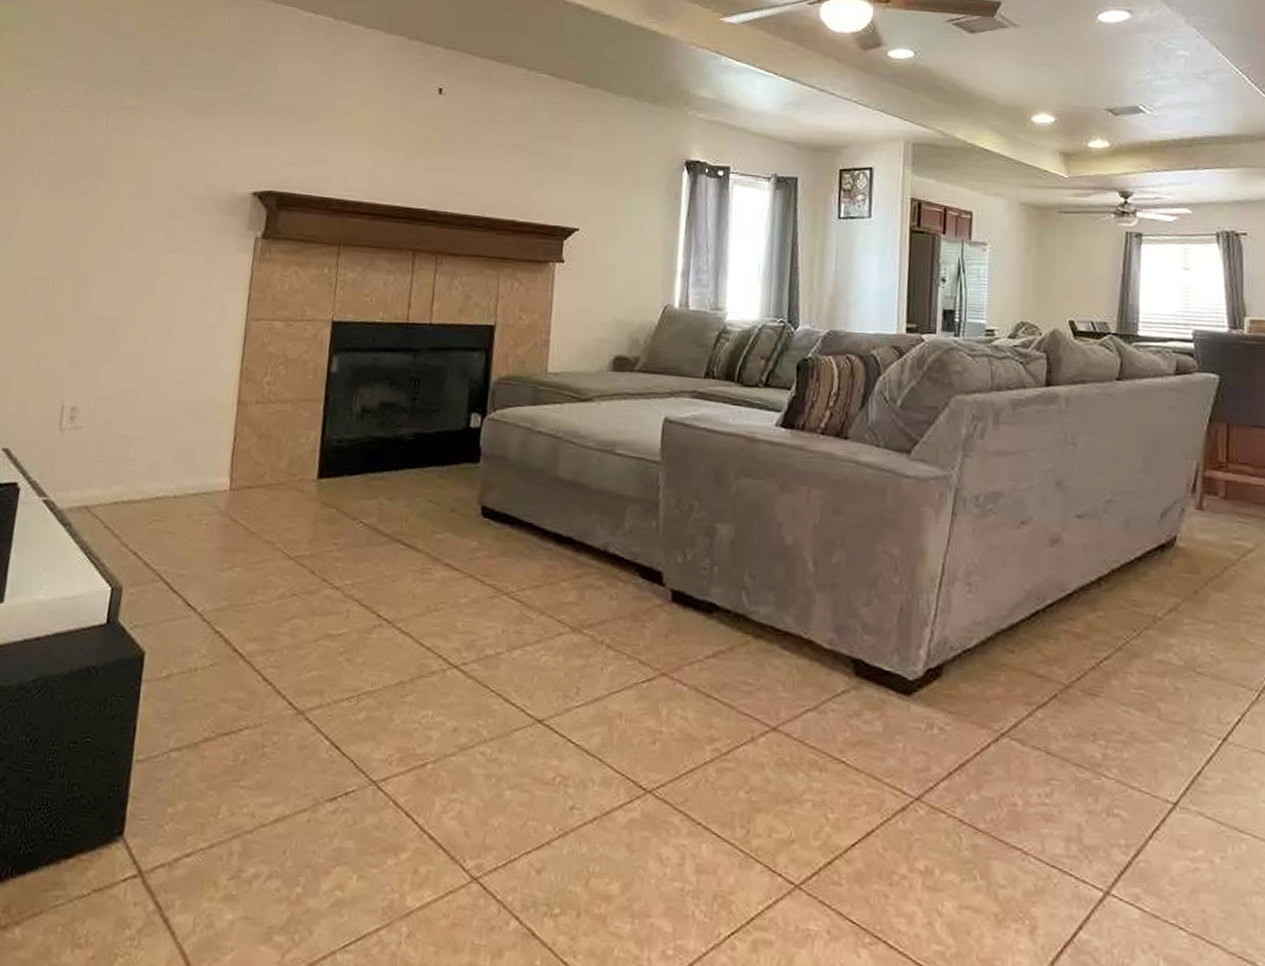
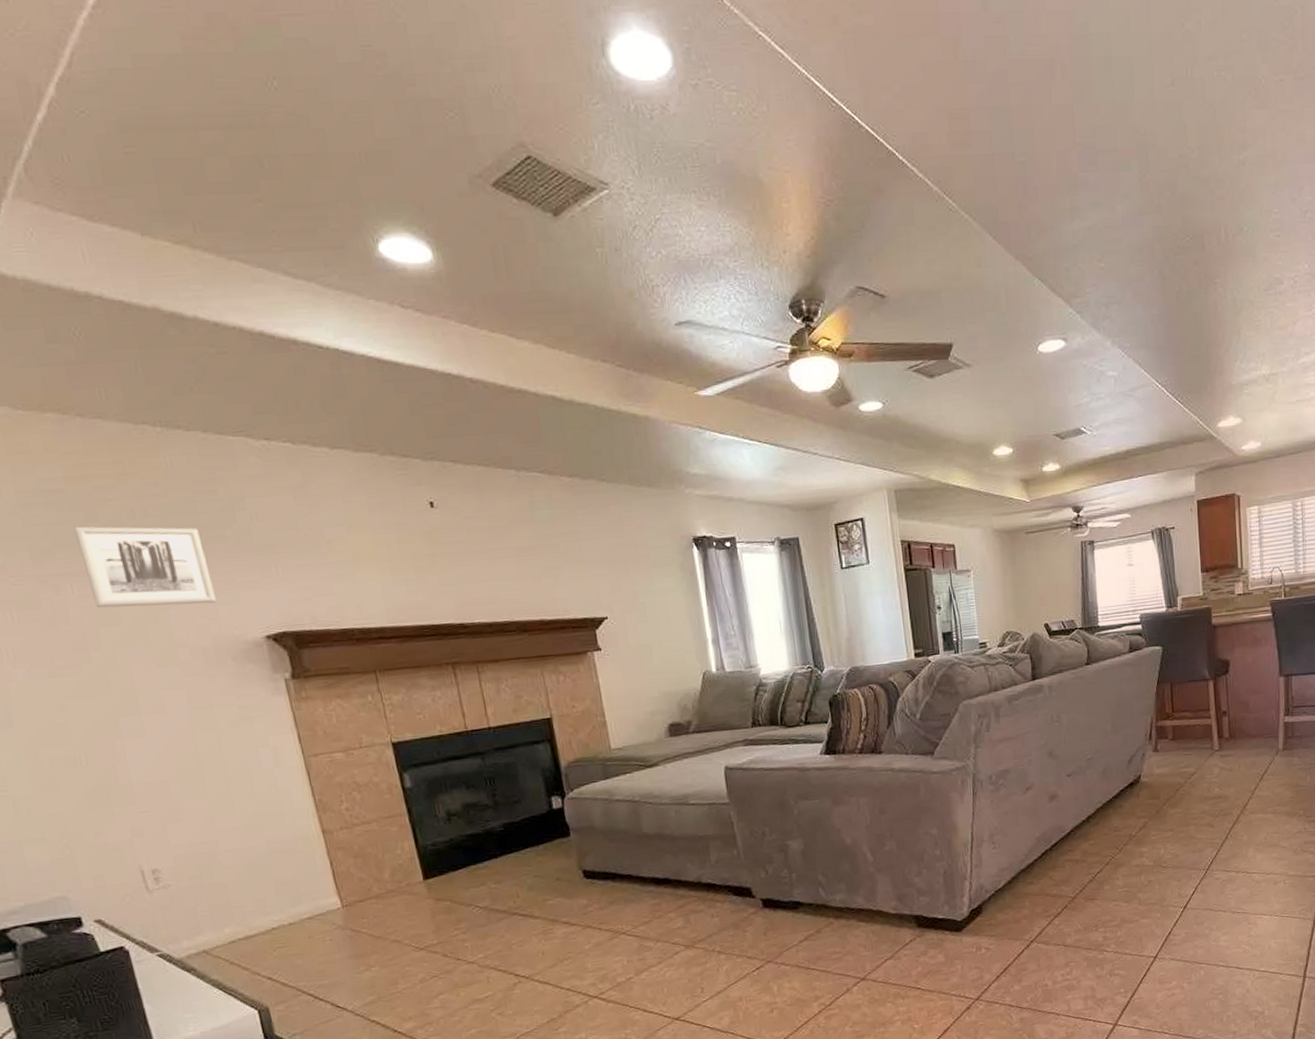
wall art: none [121,66,230,154] -> present [74,526,216,608]

